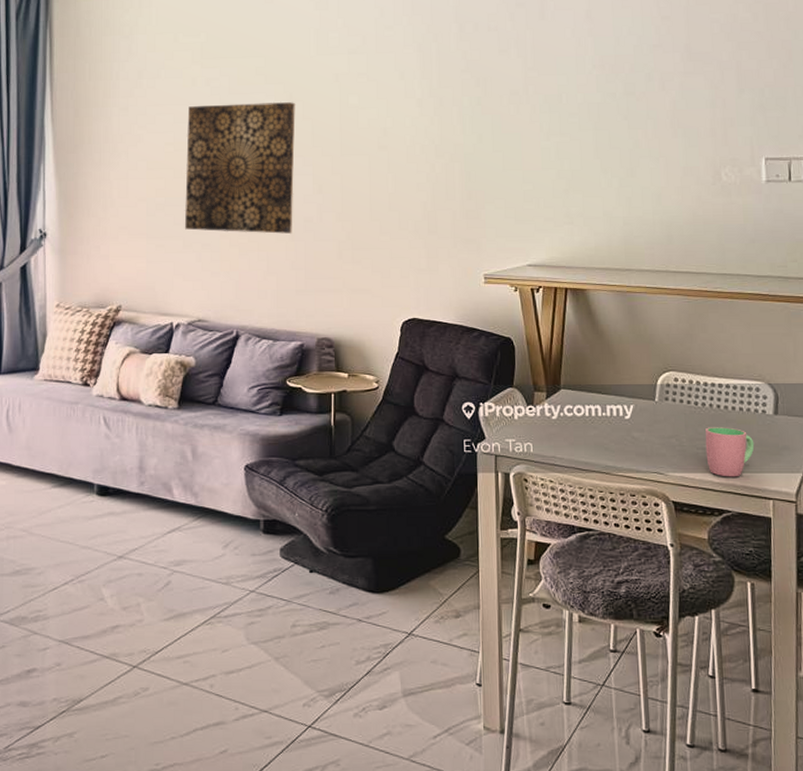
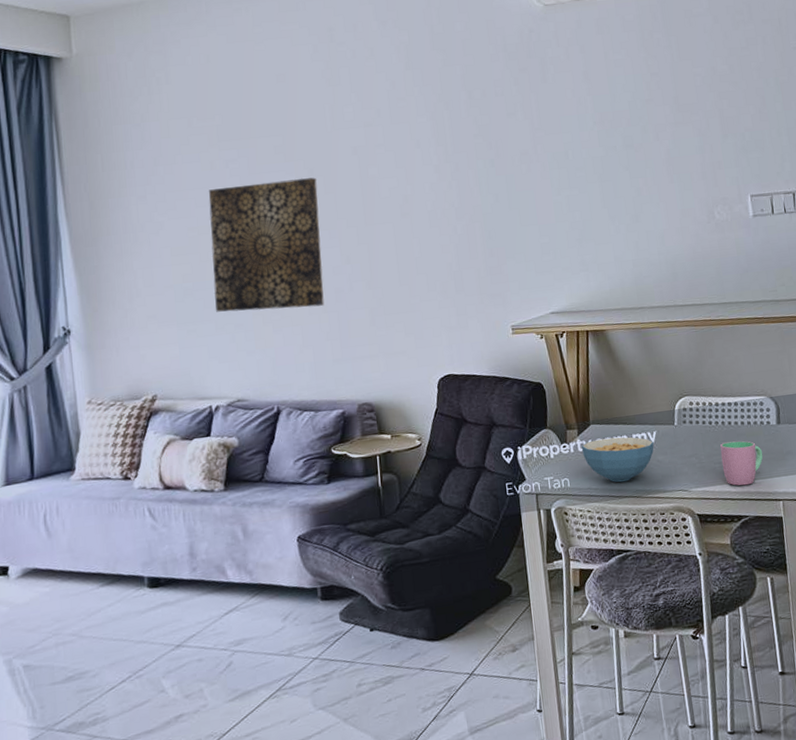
cereal bowl: none [548,406,630,455] -> present [581,437,654,483]

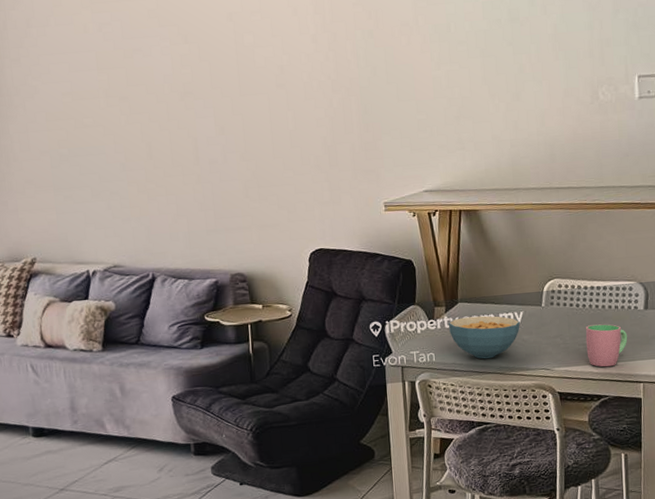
wall art: present [208,177,325,312] -> none [82,44,199,179]

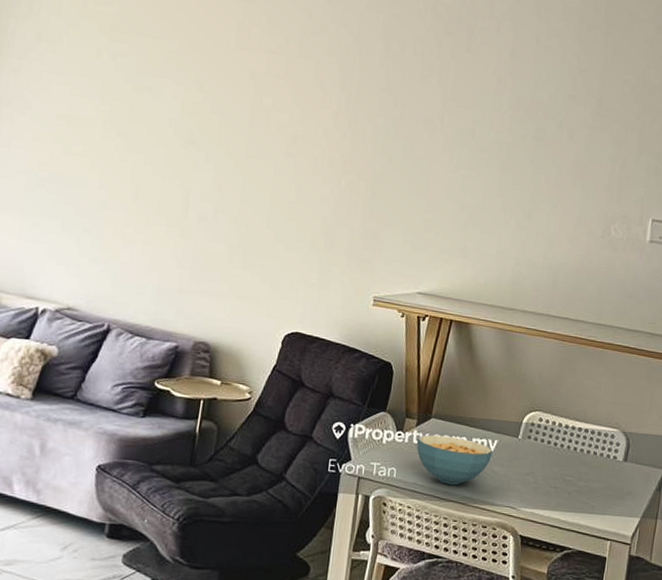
cup: present [585,324,628,367] -> none [557,468,602,517]

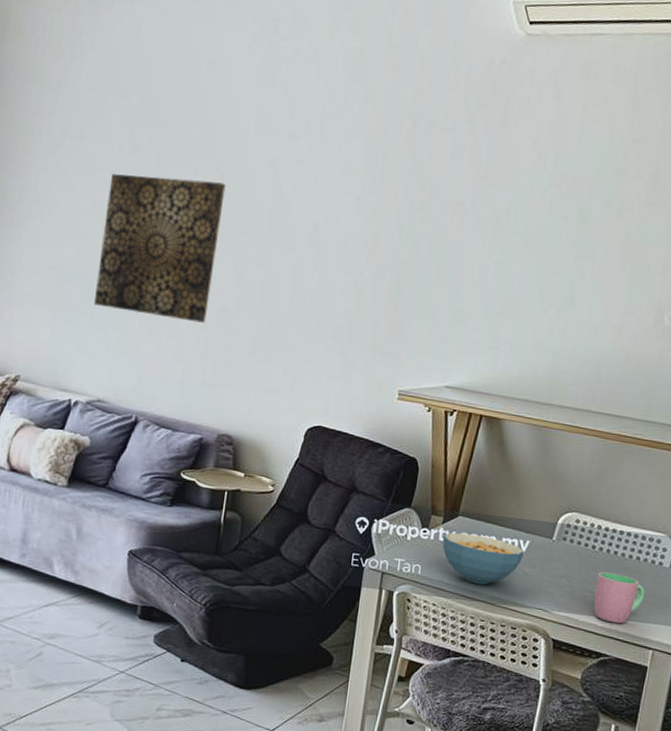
wall art: none [65,79,206,230] -> present [93,174,226,323]
cup: none [557,468,602,517] -> present [594,572,645,624]

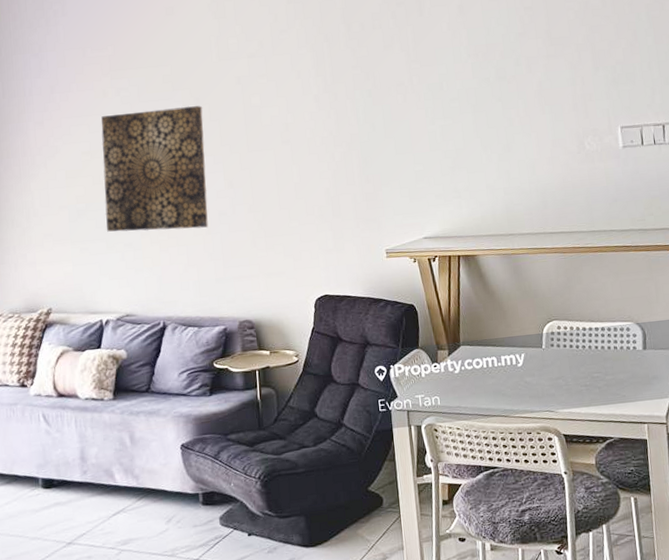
cereal bowl: present [442,532,524,585] -> none [451,358,522,402]
cup: present [594,572,645,624] -> none [586,364,629,408]

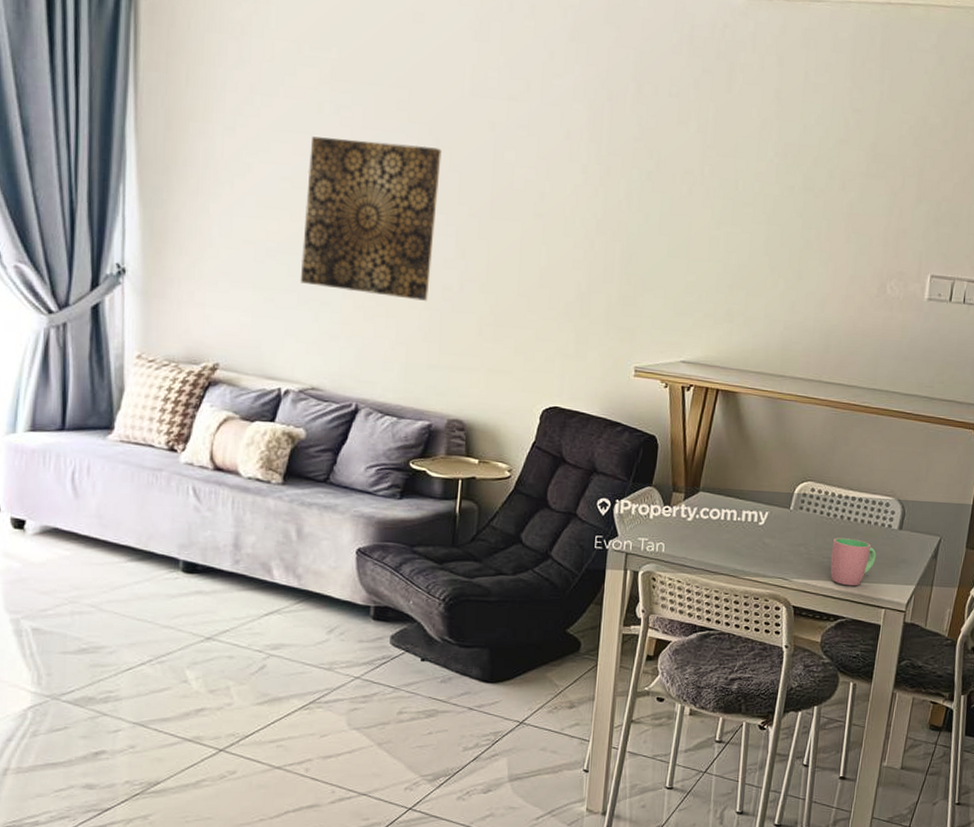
cup: none [586,364,629,408] -> present [830,538,877,586]

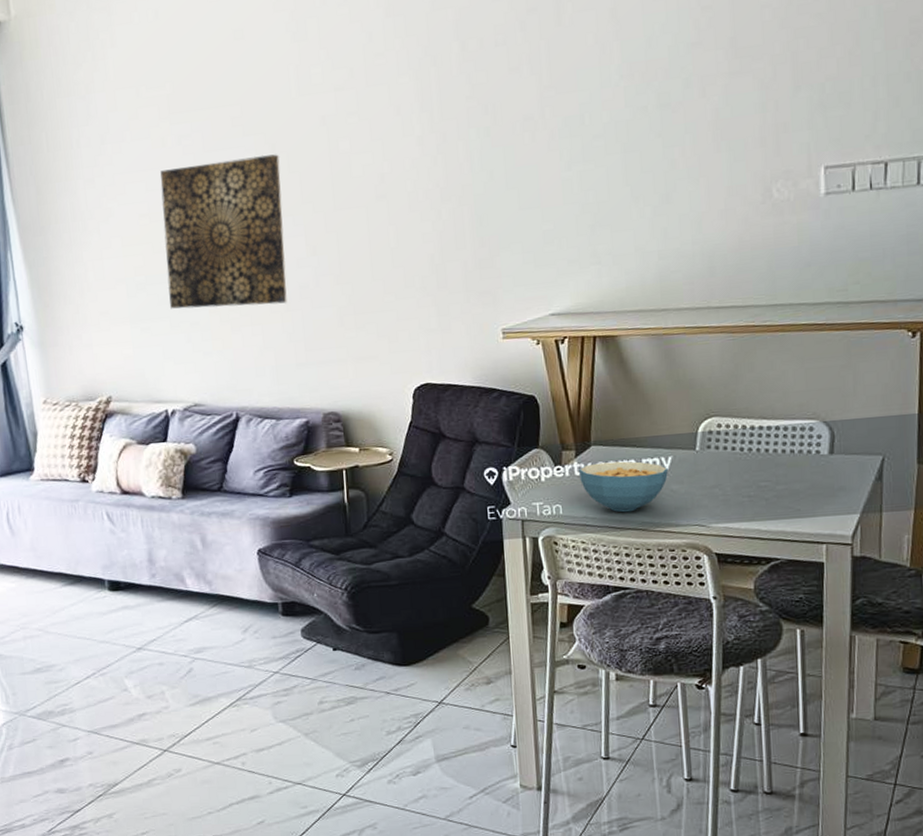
cereal bowl: none [684,508,763,559] -> present [578,461,668,513]
cup: present [830,538,877,586] -> none [751,472,807,524]

